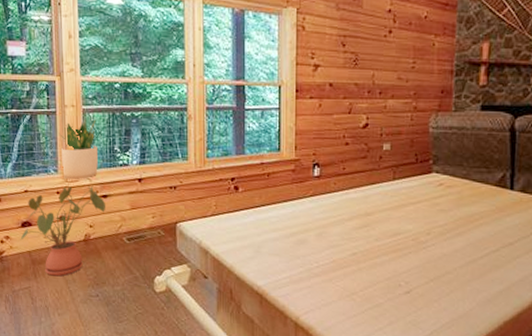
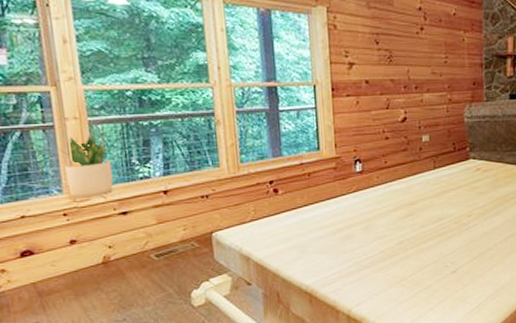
house plant: present [20,186,106,276] -> none [20,204,128,306]

